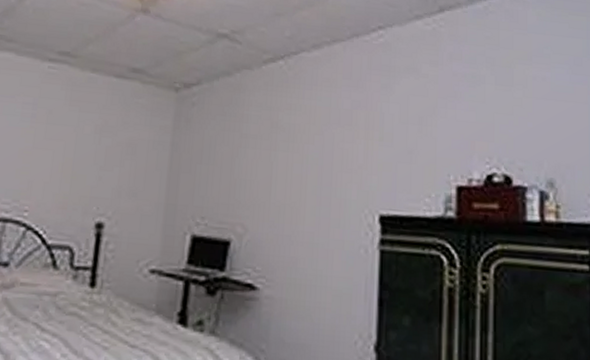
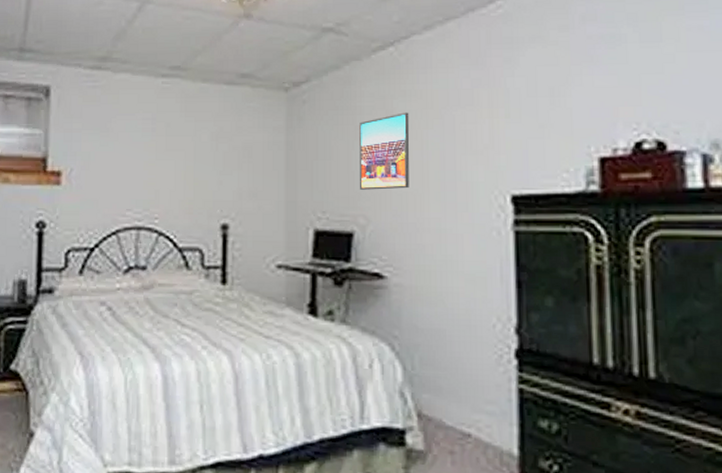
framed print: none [240,125,293,201] -> present [359,112,410,190]

